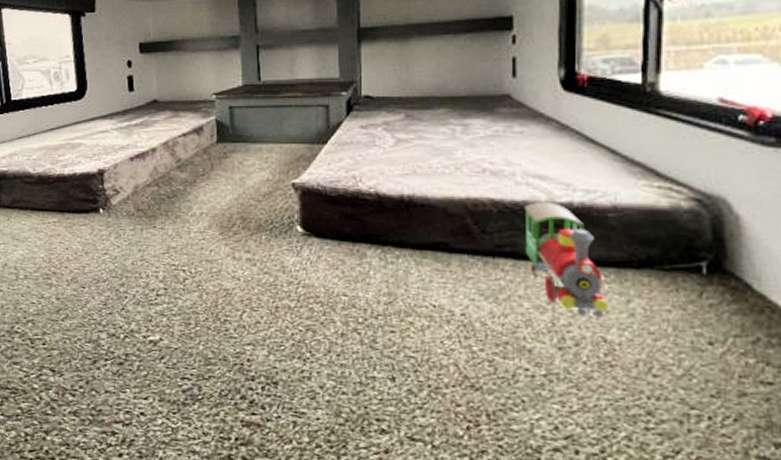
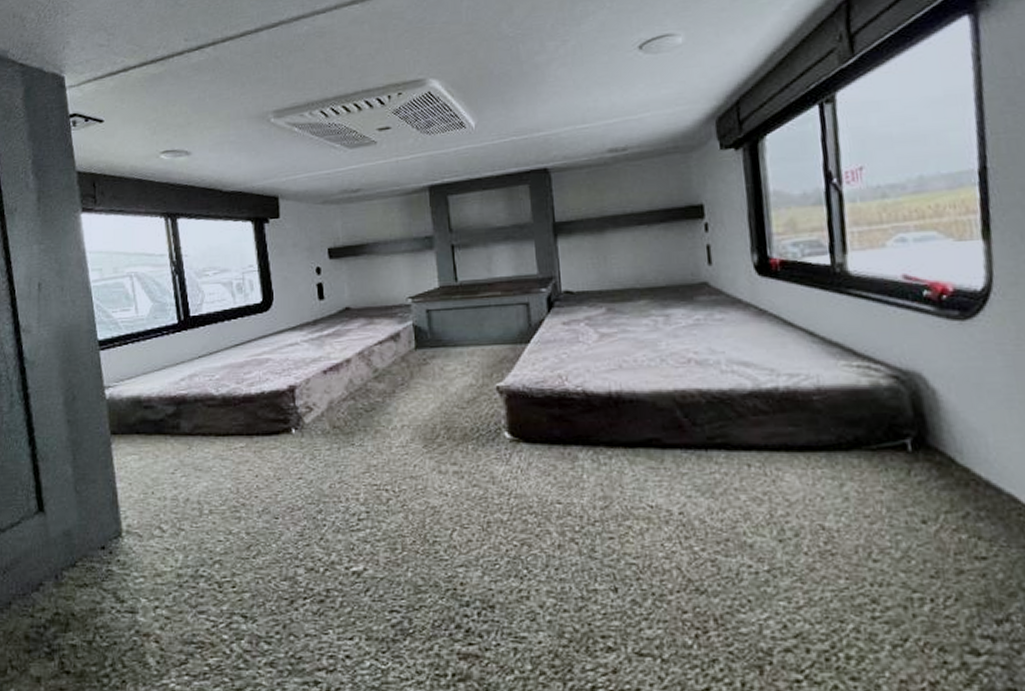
toy train: present [524,201,610,319] -> none [731,388,824,506]

